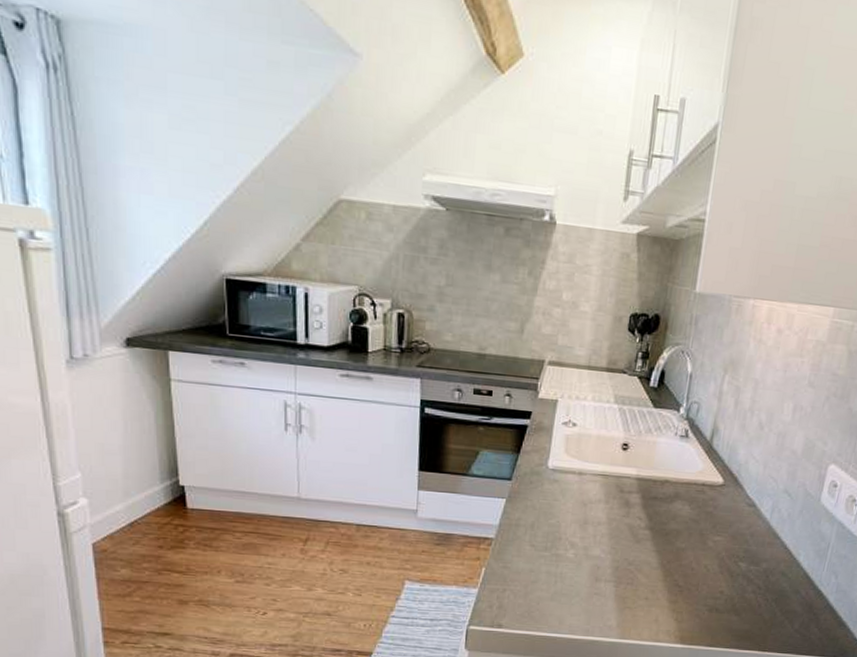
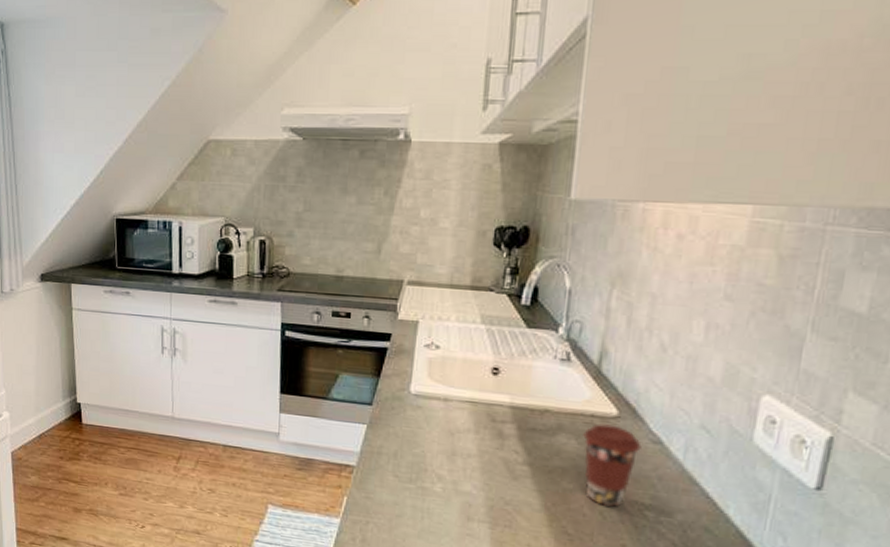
coffee cup: none [695,491,740,561] -> present [583,424,642,507]

